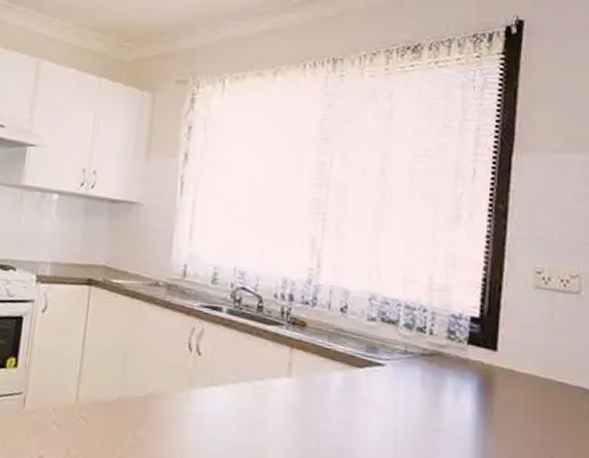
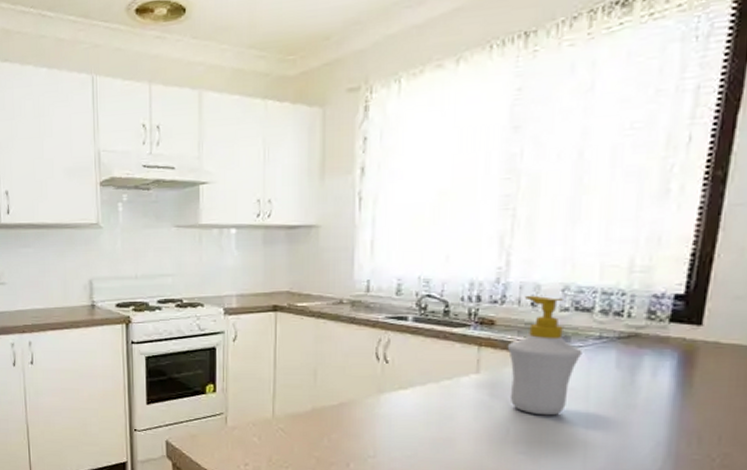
soap bottle: none [318,300,390,432] -> present [507,295,583,416]

